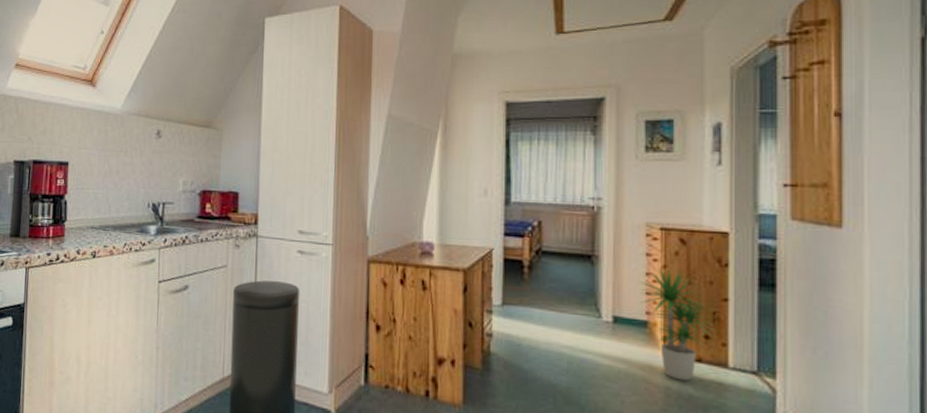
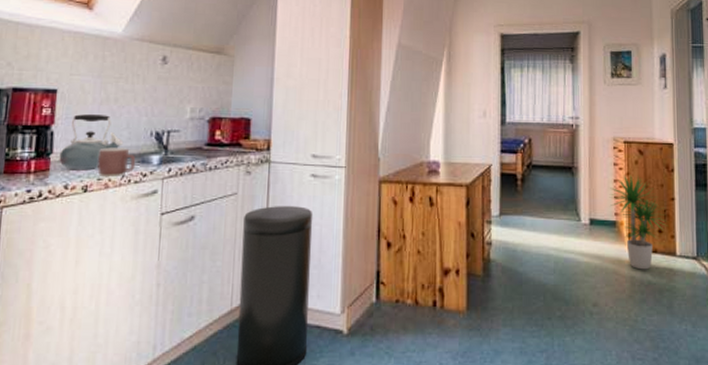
kettle: none [72,185,125,238] -> present [59,114,124,170]
mug: none [103,217,136,246] -> present [97,147,136,178]

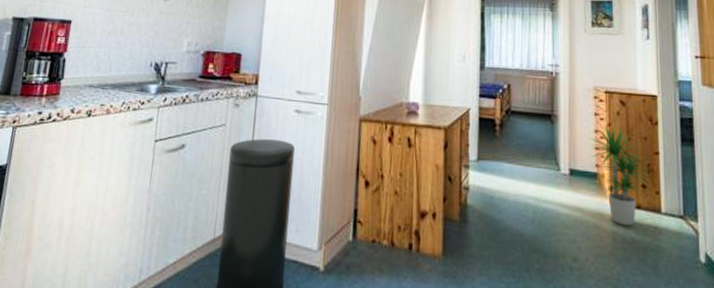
kettle: present [59,114,124,170] -> none [68,44,126,96]
mug: present [97,147,136,178] -> none [101,76,136,104]

